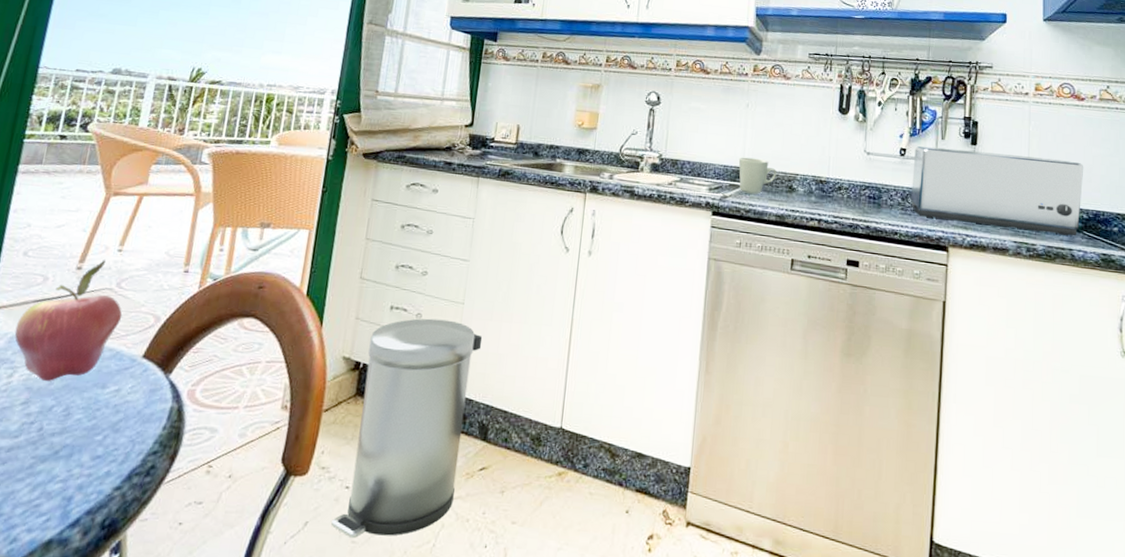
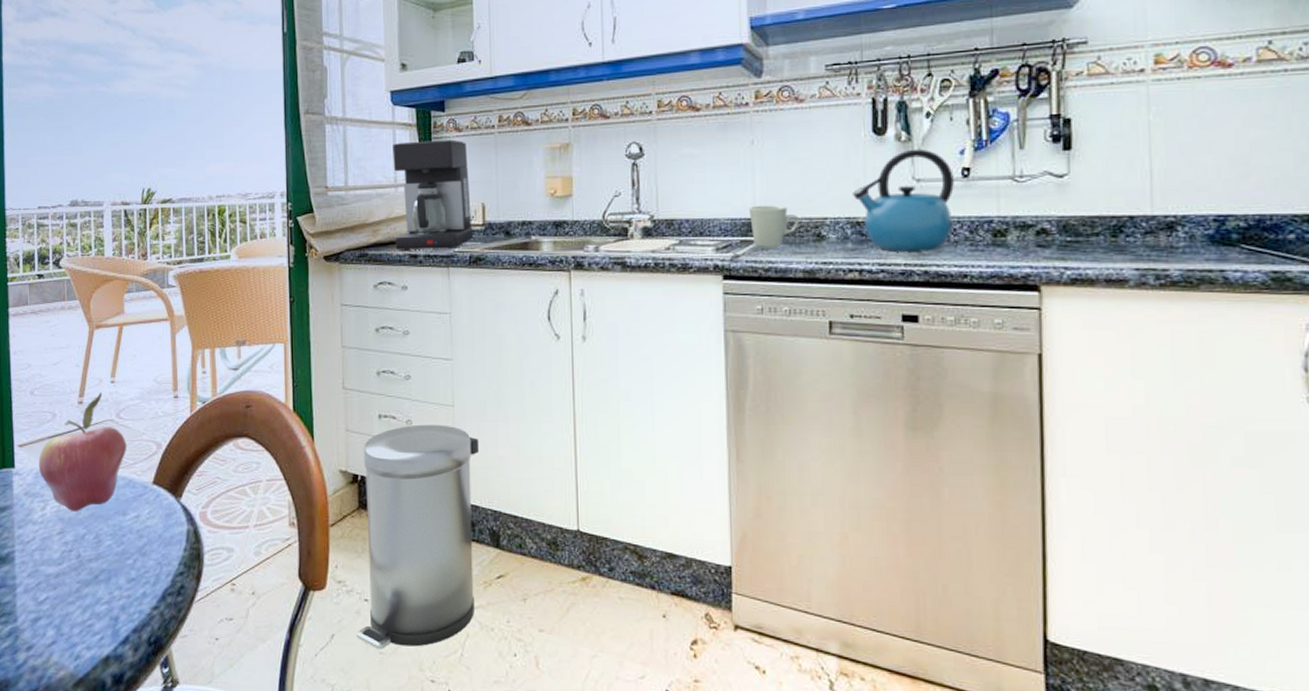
coffee maker: none [432,62,512,161] -> present [392,139,473,250]
kettle: none [819,128,894,210] -> present [853,149,954,252]
toaster: present [911,146,1084,236] -> none [982,152,1238,253]

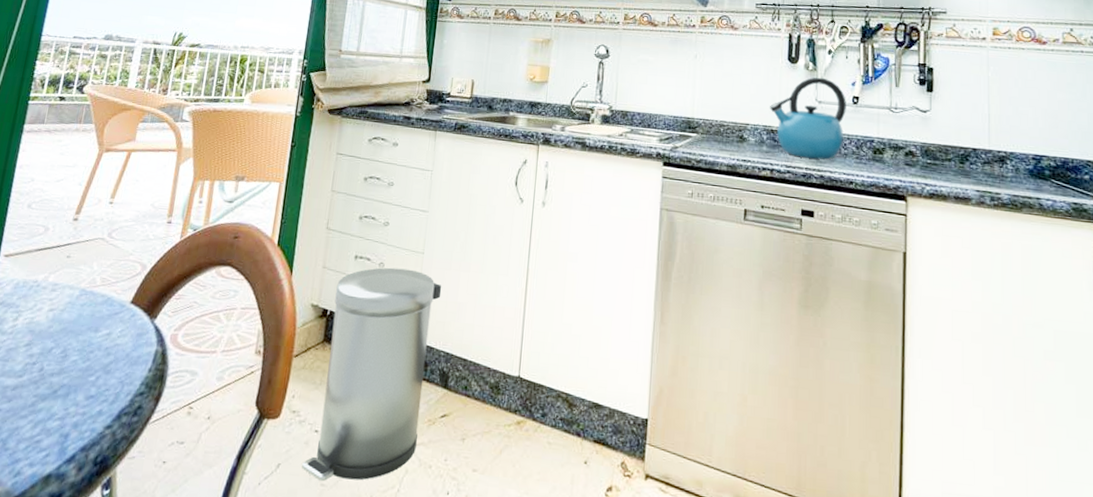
fruit: present [38,391,127,511] -> none [19,210,113,325]
coffee maker: present [392,139,473,250] -> none [392,21,466,115]
mug: present [748,205,799,250] -> none [688,107,727,145]

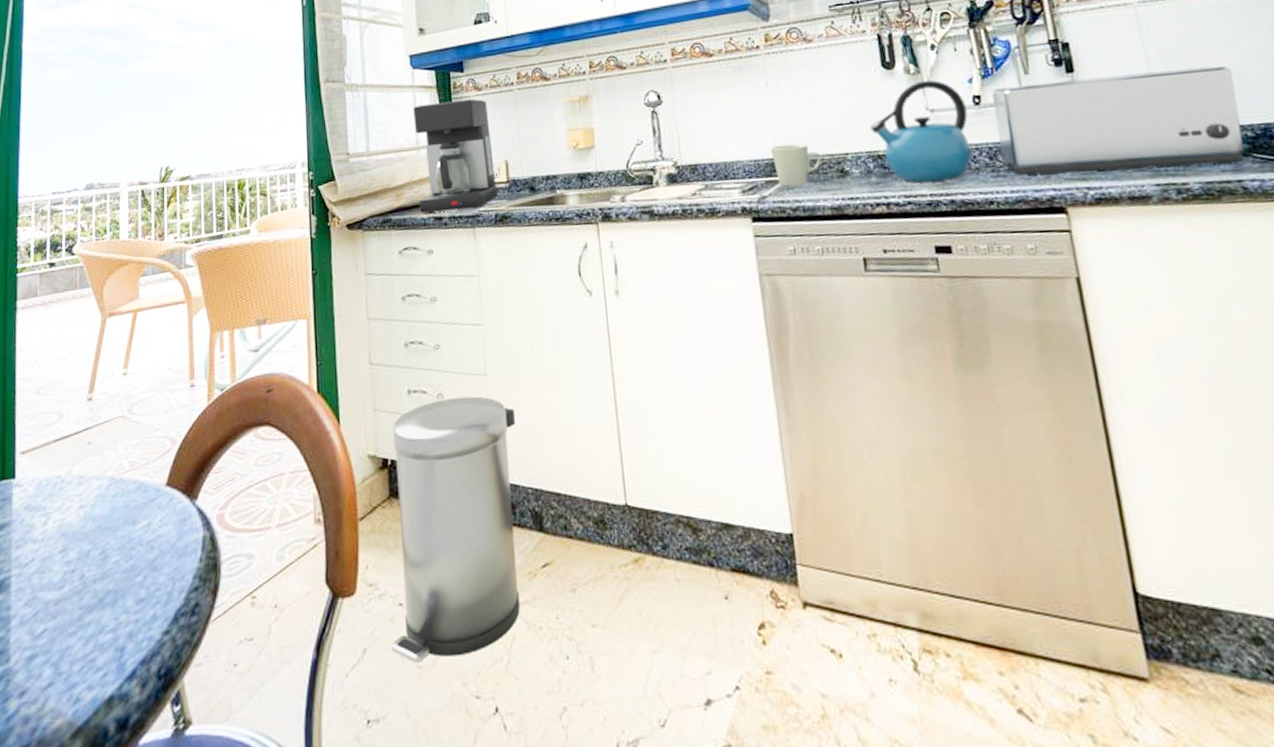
coffee maker: none [392,21,466,115] -> present [413,99,498,213]
mug: none [688,107,727,145] -> present [770,143,821,189]
toaster: none [866,93,1049,184] -> present [992,66,1245,176]

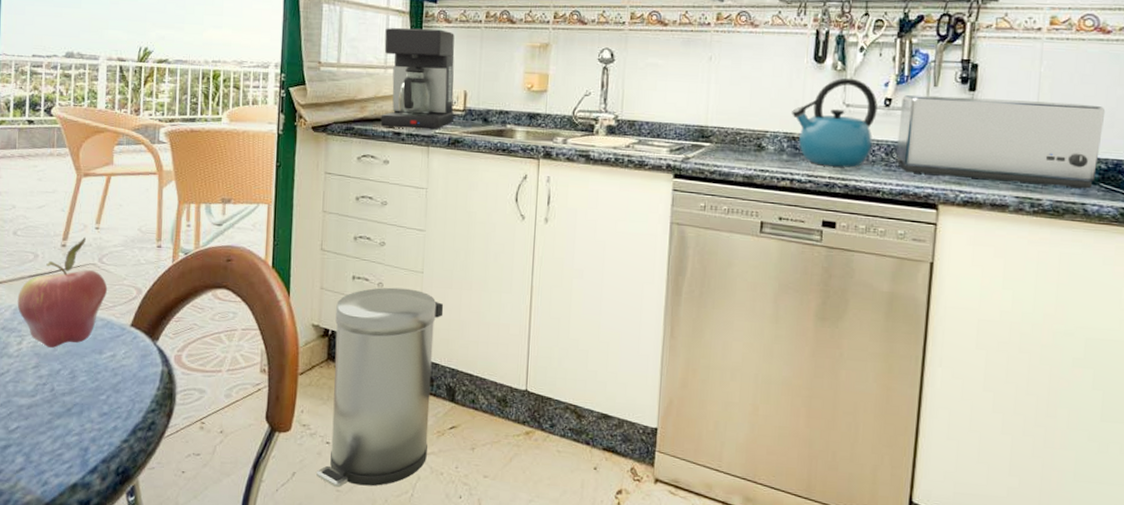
fruit: none [41,385,139,524] -> present [17,236,108,348]
mug: present [770,143,821,189] -> none [701,115,744,155]

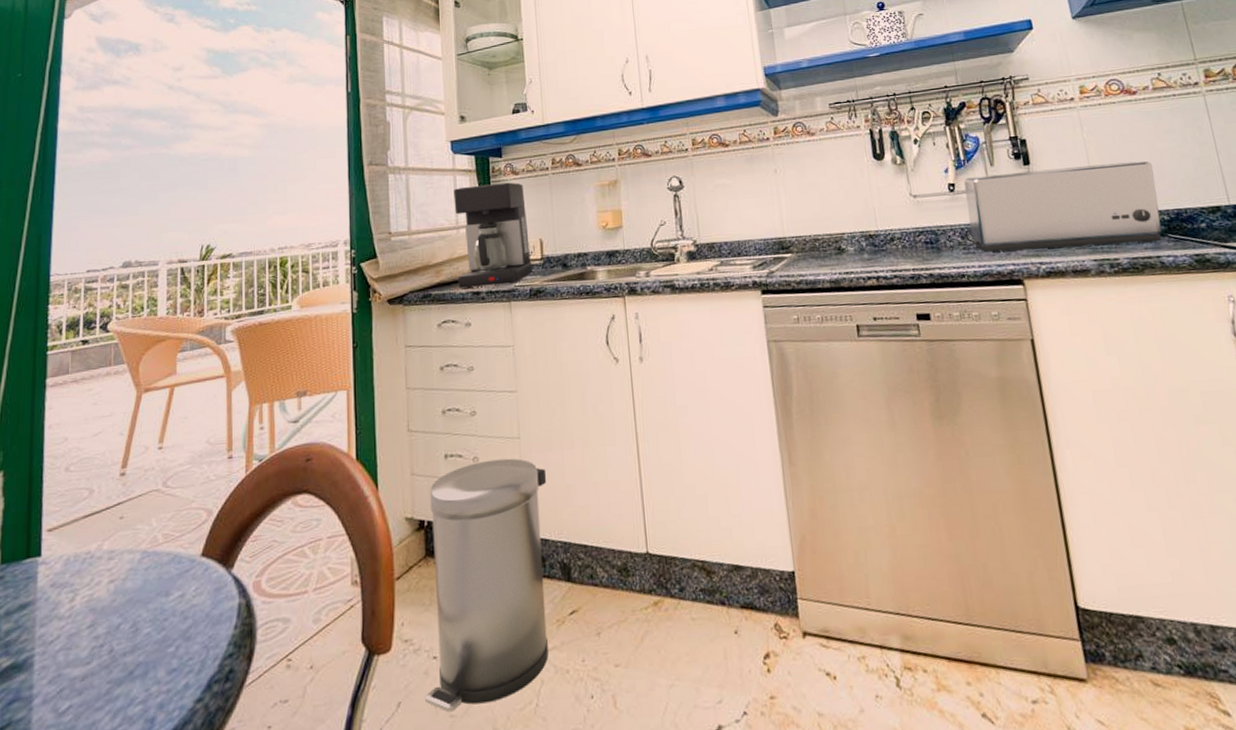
fruit: present [17,236,108,348] -> none [69,459,174,599]
kettle: present [792,78,878,168] -> none [863,170,947,259]

